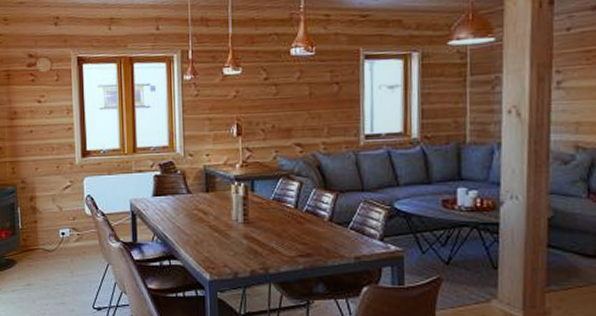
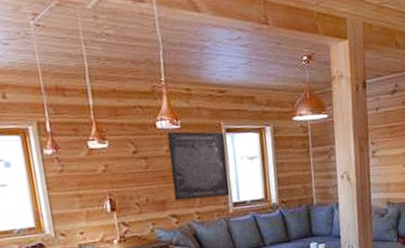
wall art: none [300,58,363,129] -> present [166,131,230,201]

